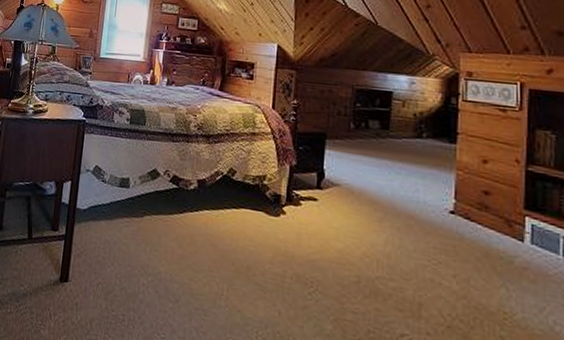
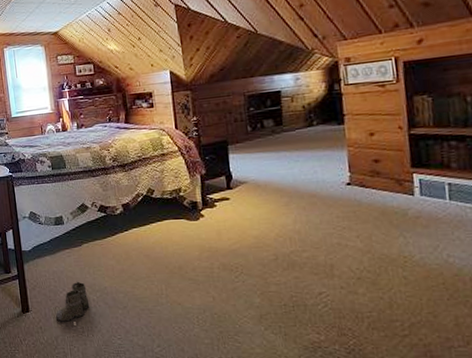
boots: none [95,257,138,306] -> present [55,281,90,322]

